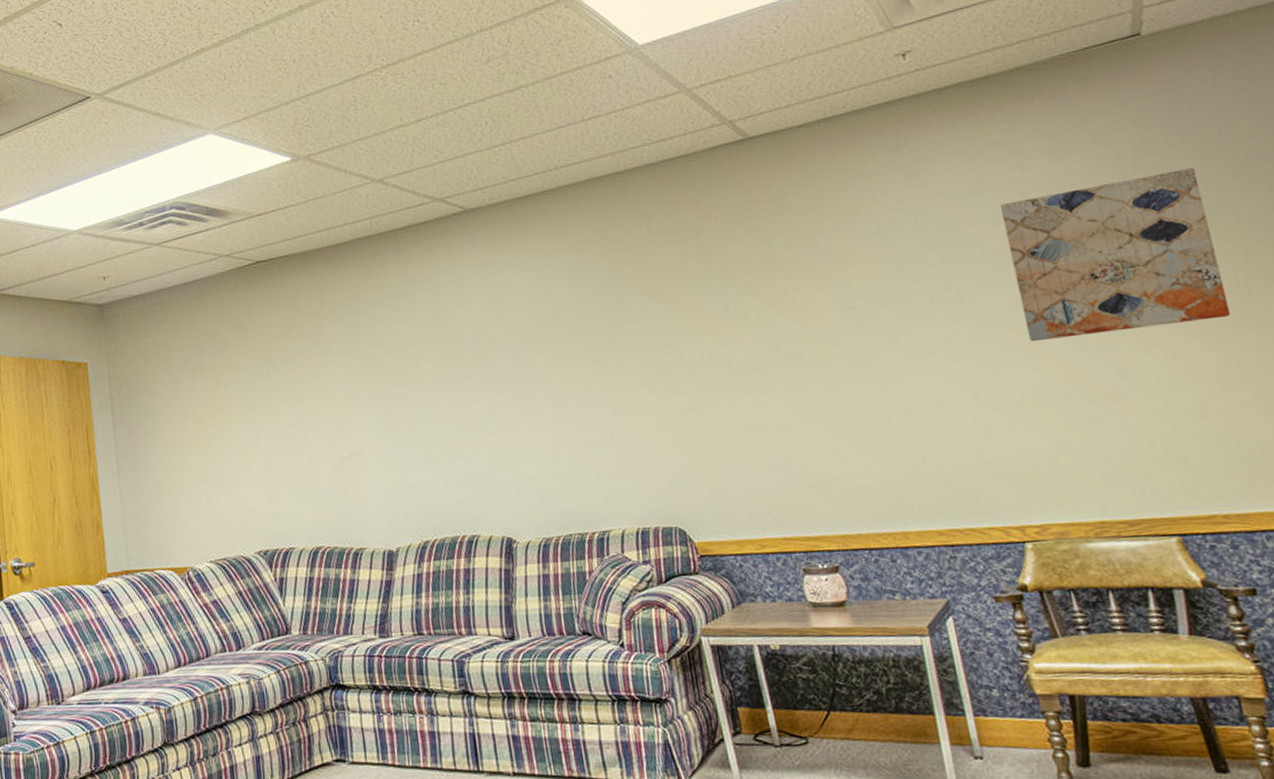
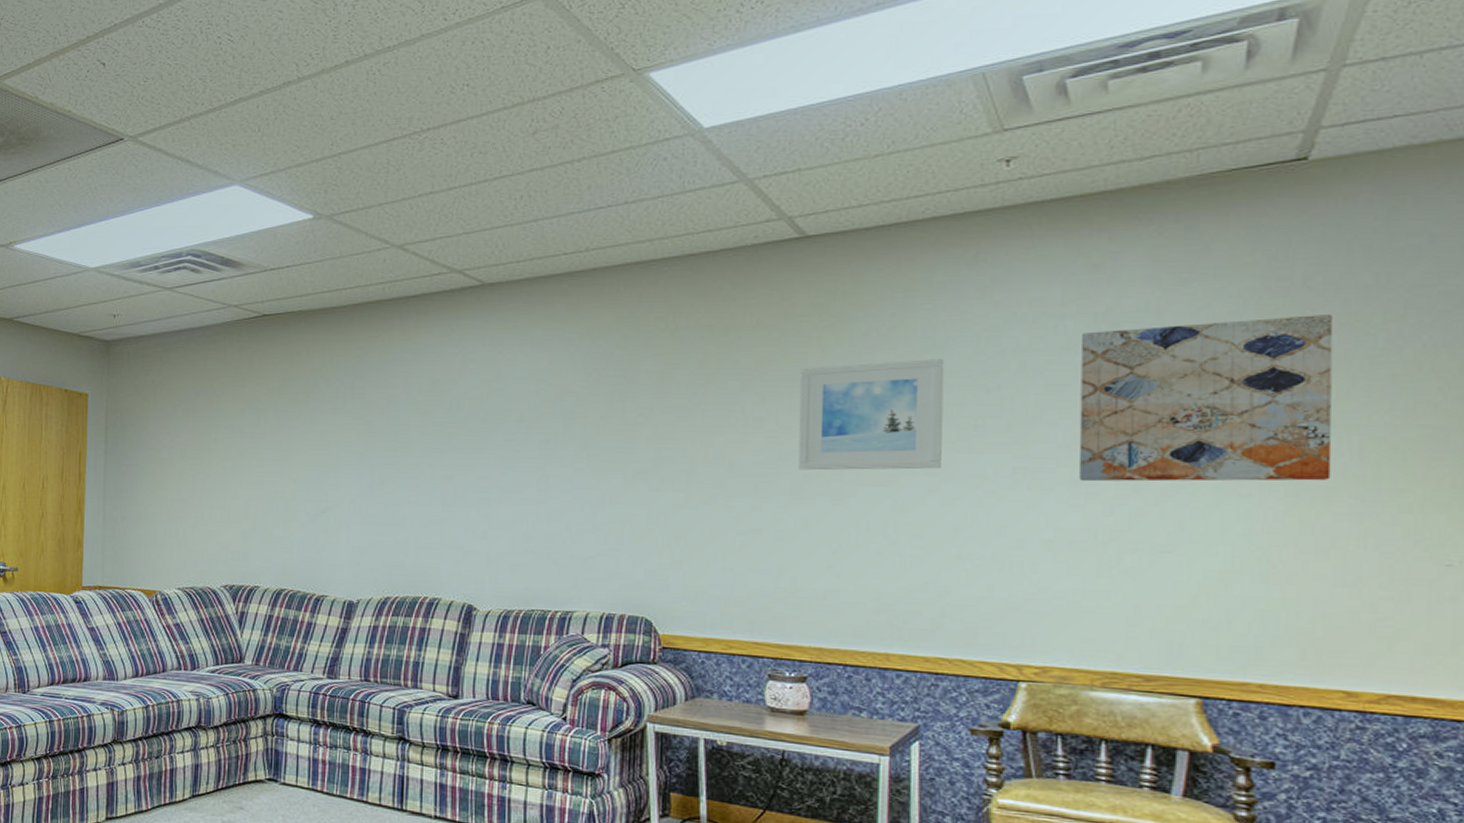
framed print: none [770,241,911,361] -> present [797,359,945,471]

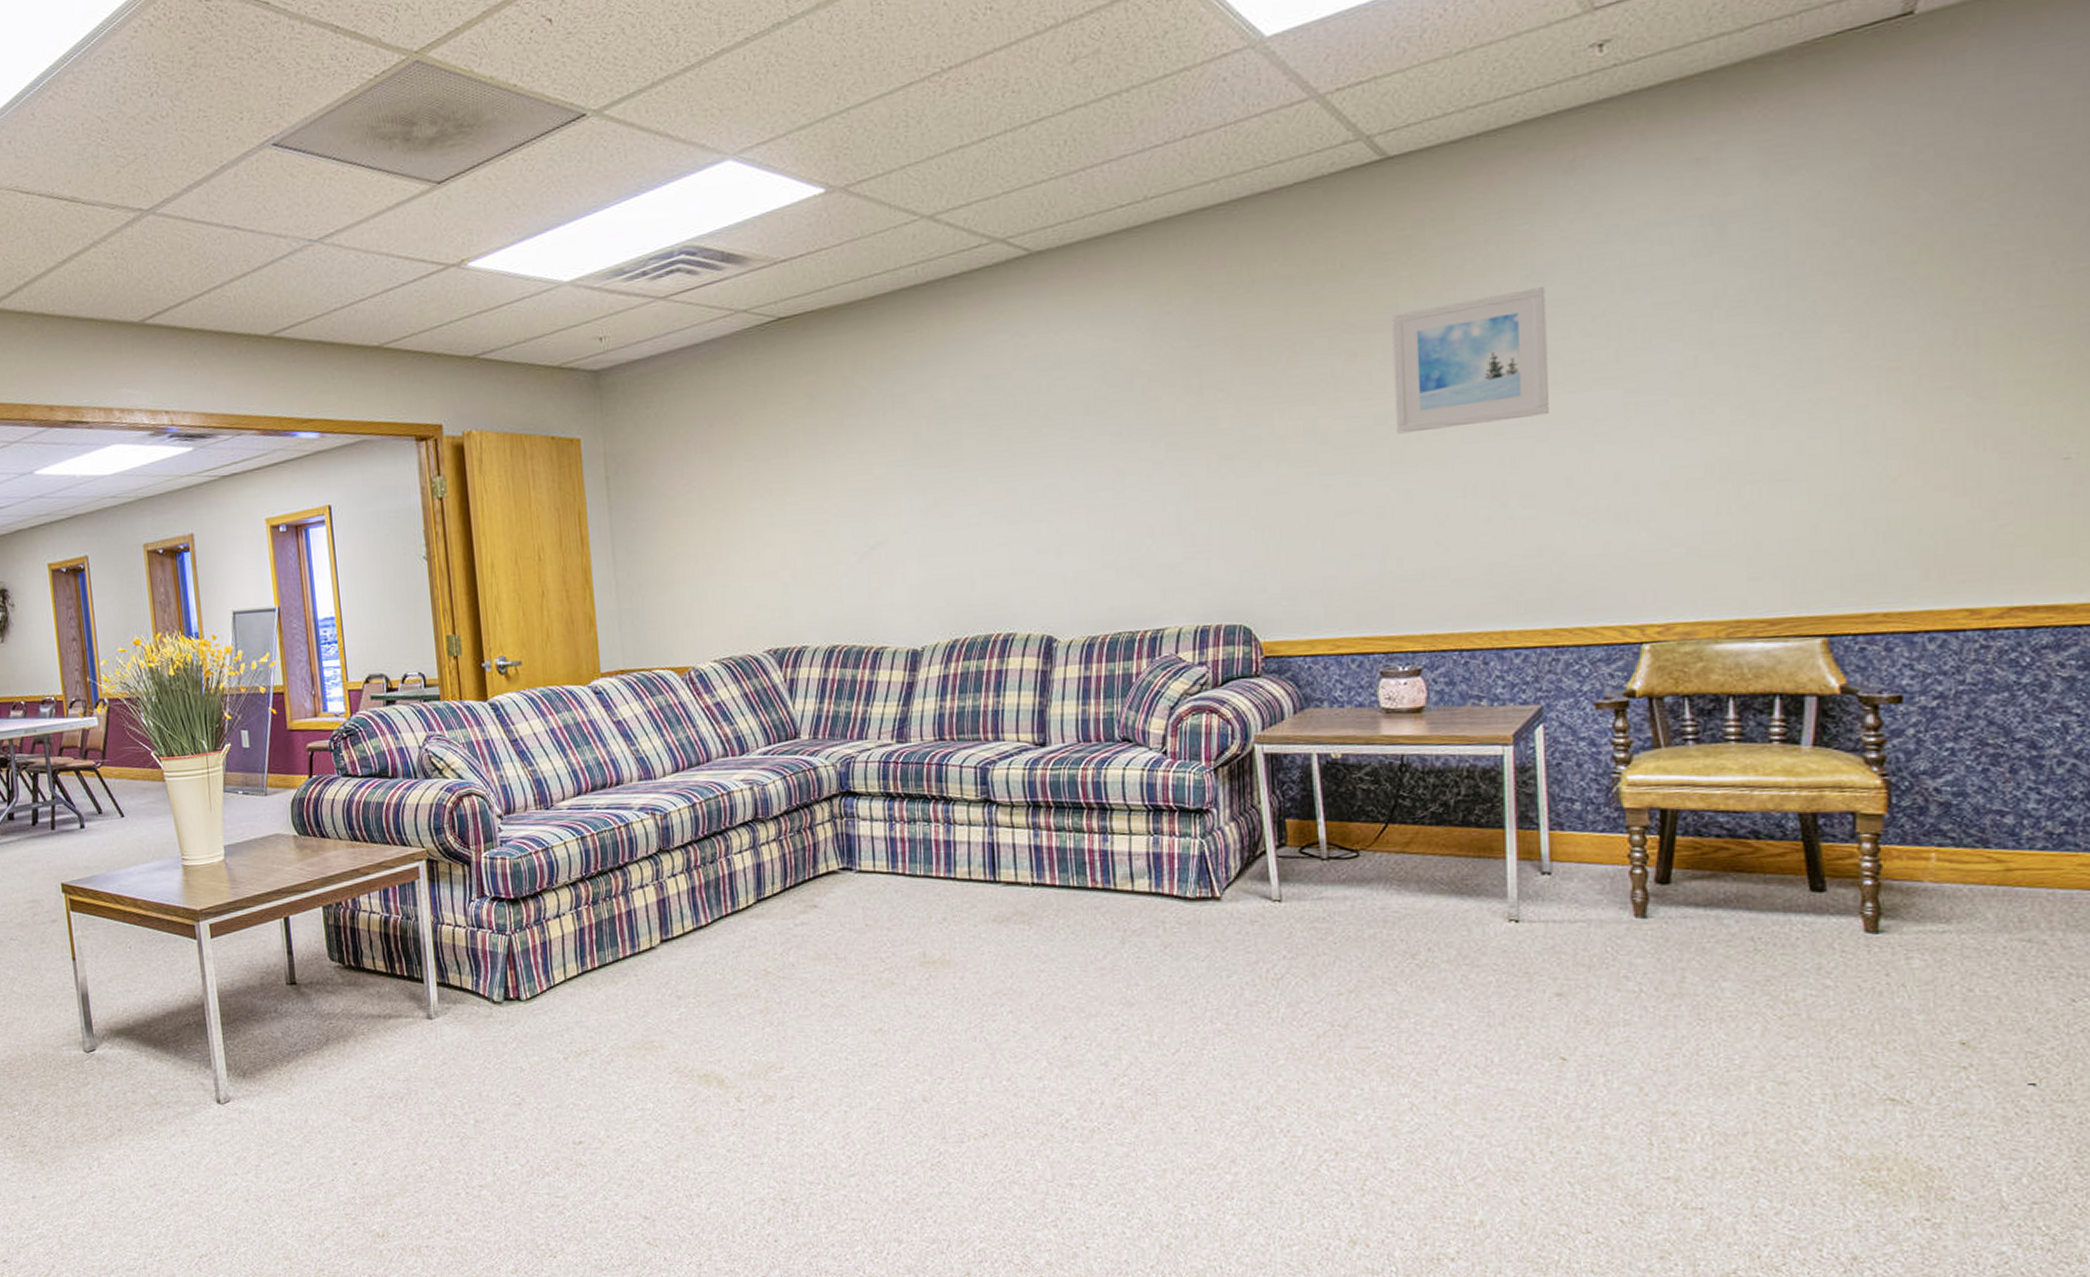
wall art: present [1078,313,1333,482] -> none [1689,190,1948,411]

